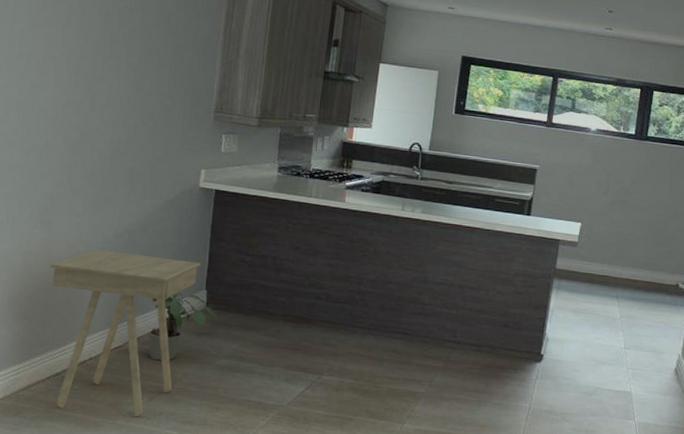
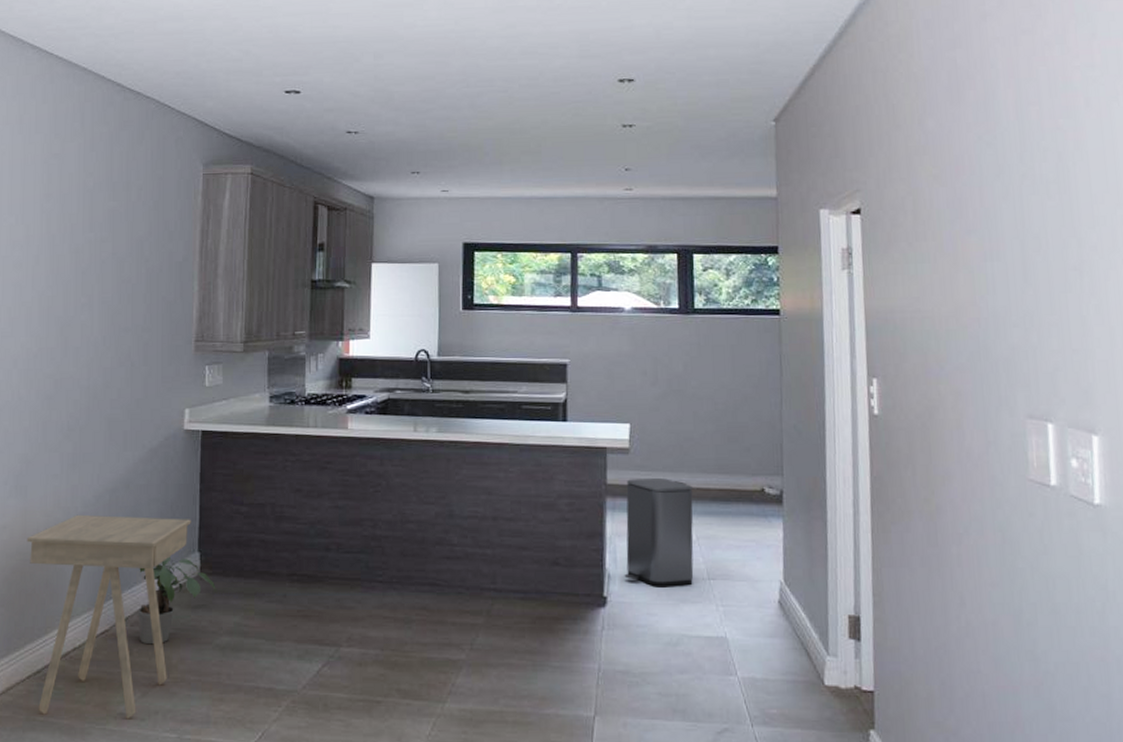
pedal bin: none [559,266,623,352] -> present [624,478,694,588]

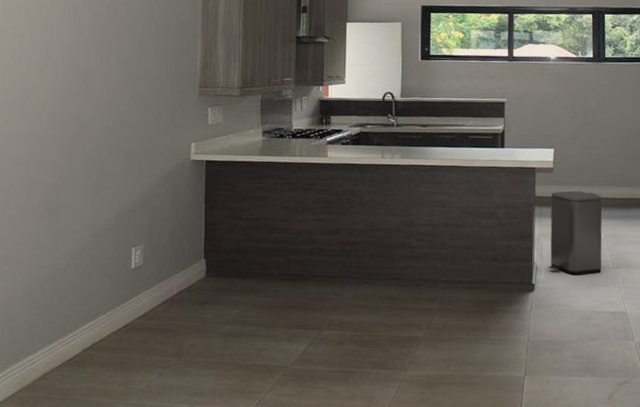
side table: present [26,514,191,719] -> none [57,231,198,395]
potted plant: present [137,556,217,645] -> none [154,263,221,335]

